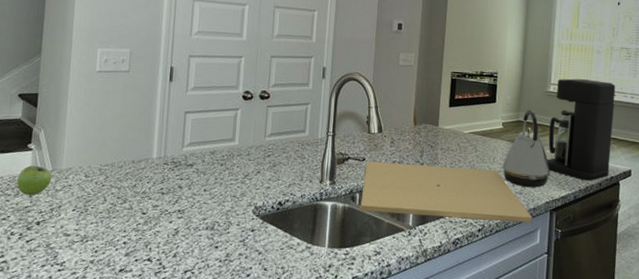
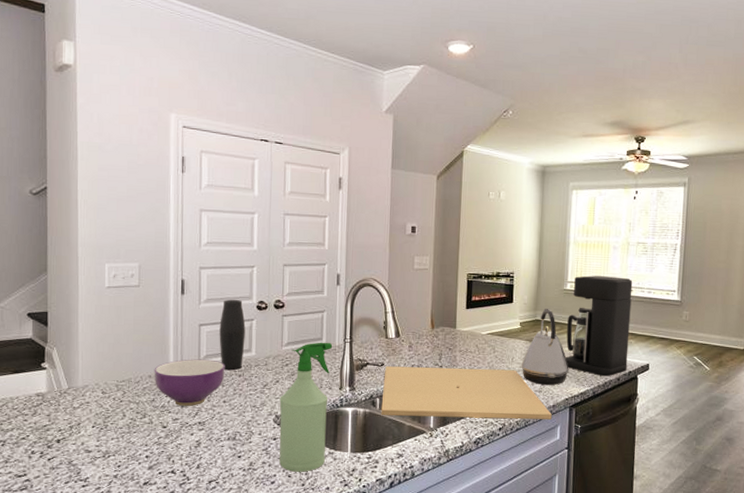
fruit: present [17,165,52,195] -> none [34,384,69,414]
bowl: none [137,146,208,193] -> present [154,359,225,406]
vase: none [203,88,231,159] -> present [219,300,246,370]
spray bottle: none [256,134,315,266] -> present [279,342,333,472]

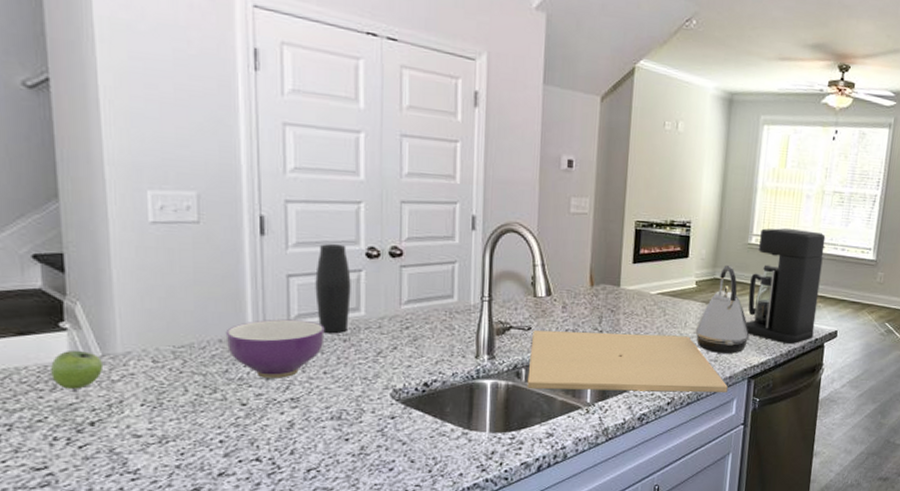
fruit: none [34,384,69,414] -> present [51,349,104,389]
spray bottle: present [279,342,333,472] -> none [398,300,467,456]

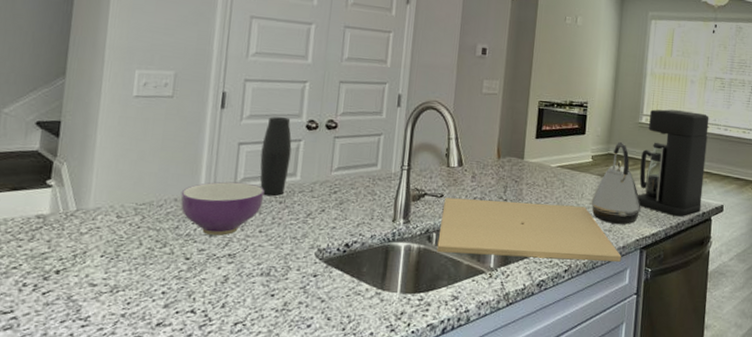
fruit: present [51,349,104,389] -> none [32,204,77,240]

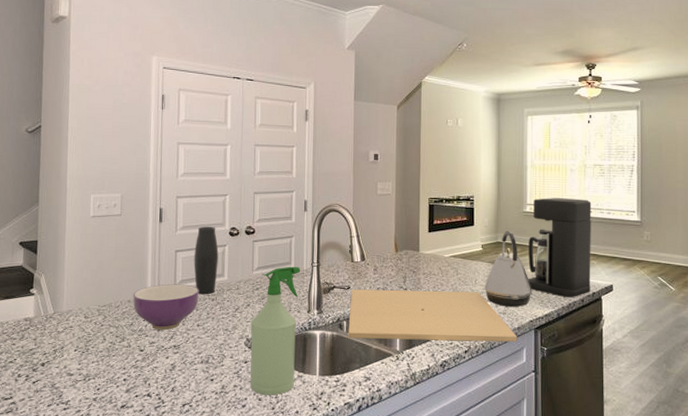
spray bottle: none [318,168,388,315] -> present [250,266,301,396]

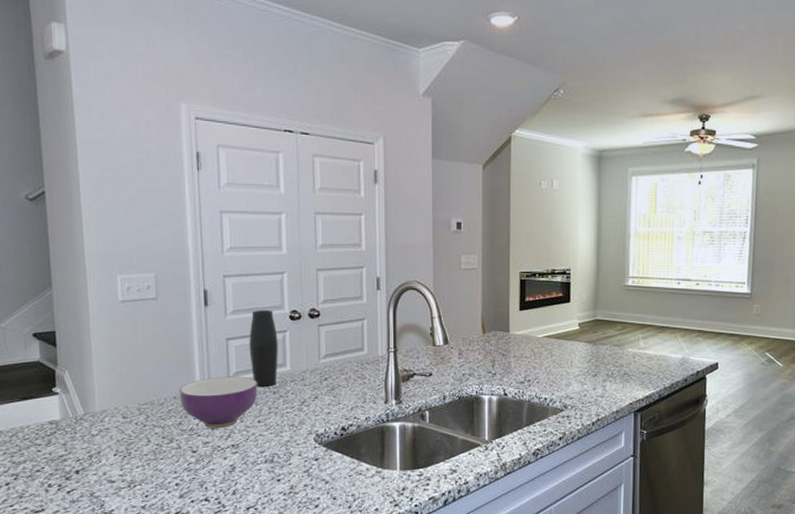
spray bottle: present [250,266,301,396] -> none [319,352,375,494]
cutting board: present [348,289,517,343] -> none [431,375,615,430]
kettle: present [484,230,532,308] -> none [581,306,633,390]
coffee maker: present [528,198,592,298] -> none [628,269,699,378]

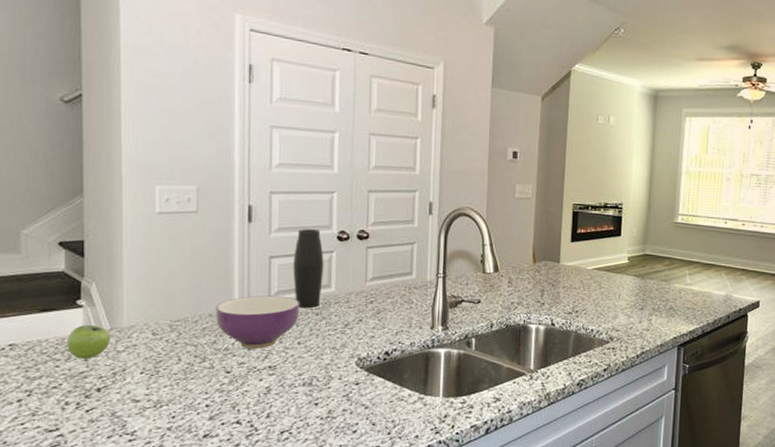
fruit: none [46,410,86,443] -> present [67,324,111,359]

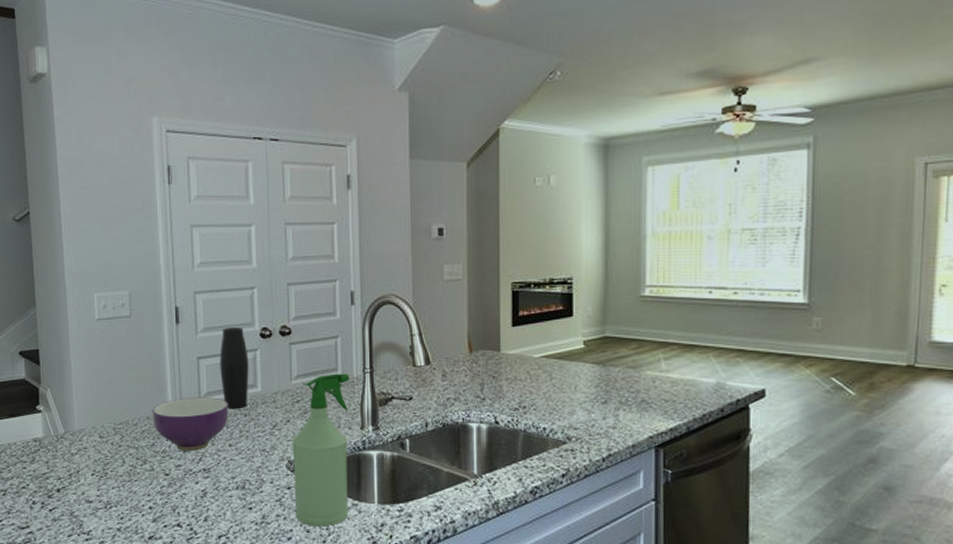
fruit: present [67,324,111,359] -> none [31,428,66,461]
spray bottle: none [362,277,424,420] -> present [292,373,350,527]

